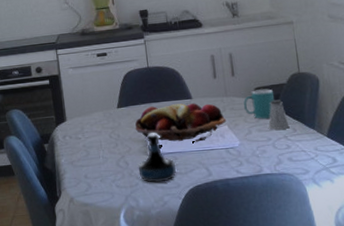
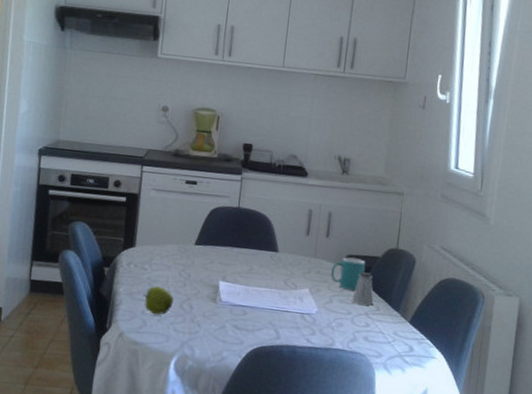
apple: none [83,151,110,177] -> present [143,286,174,315]
fruit basket: present [135,103,227,143] -> none [209,250,309,300]
tequila bottle: present [138,132,176,183] -> none [202,279,245,336]

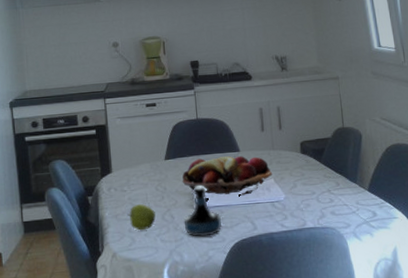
tequila bottle: none [202,279,245,336] -> present [184,185,222,237]
fruit basket: none [209,250,309,300] -> present [182,156,273,196]
mug: present [331,257,366,291] -> none [290,143,320,173]
saltshaker: present [352,272,374,306] -> none [313,154,333,184]

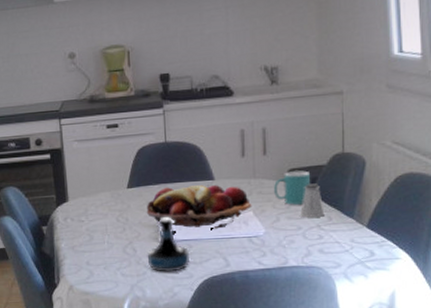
apple: present [127,204,156,231] -> none [85,236,116,263]
mug: none [290,143,320,173] -> present [274,170,311,205]
saltshaker: none [313,154,333,184] -> present [300,183,325,218]

